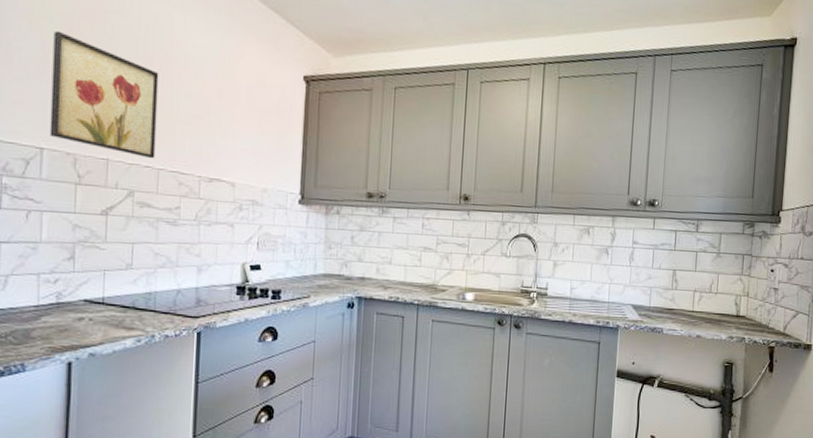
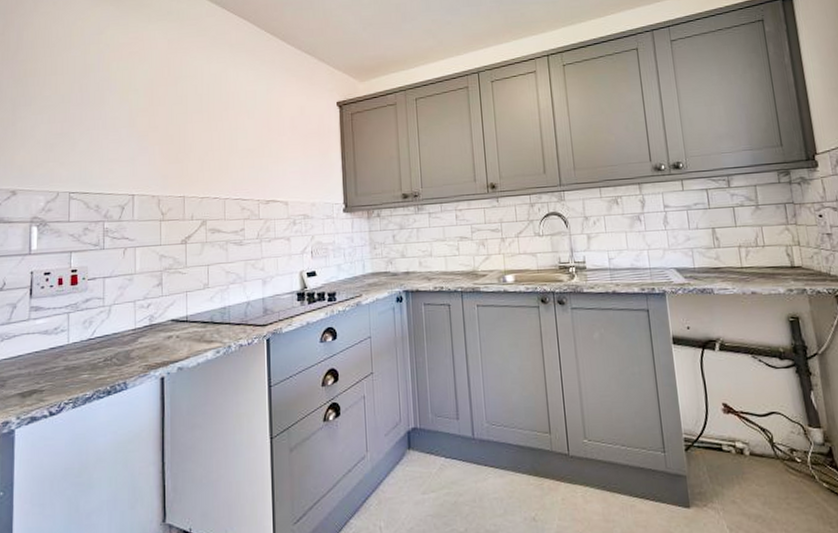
wall art: present [49,30,159,159] -> none [139,99,221,191]

